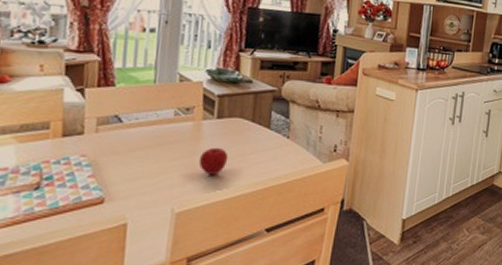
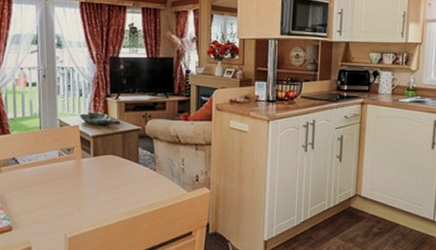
apple: present [198,147,229,175] -> none [82,181,106,205]

